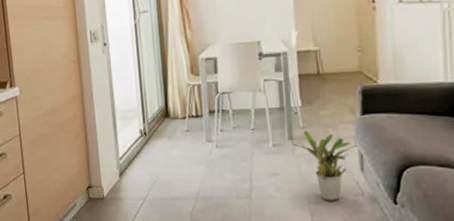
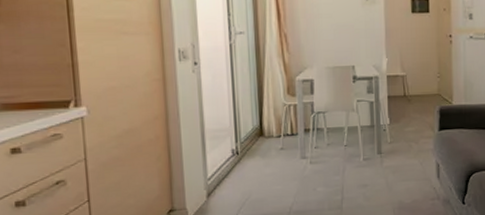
potted plant: present [292,130,358,201] -> none [380,145,436,206]

